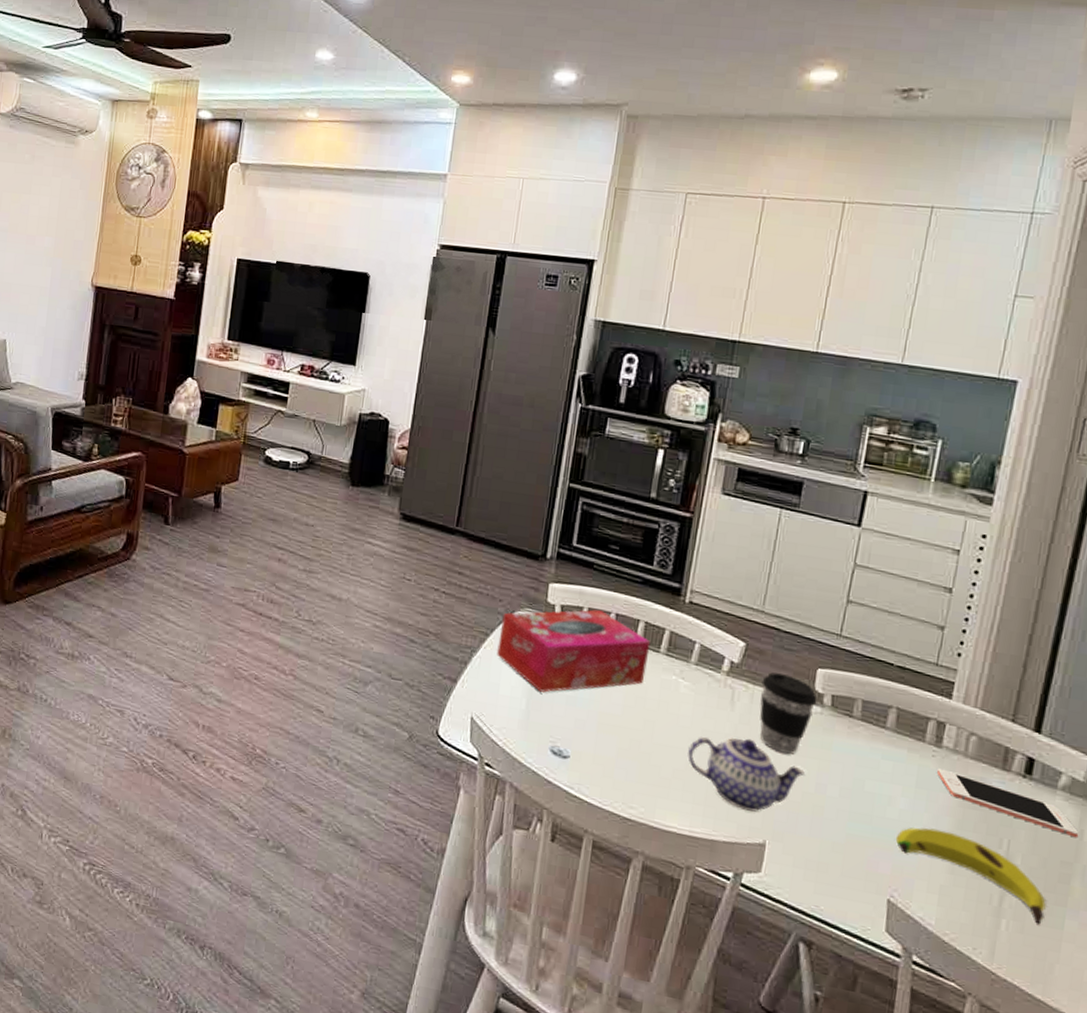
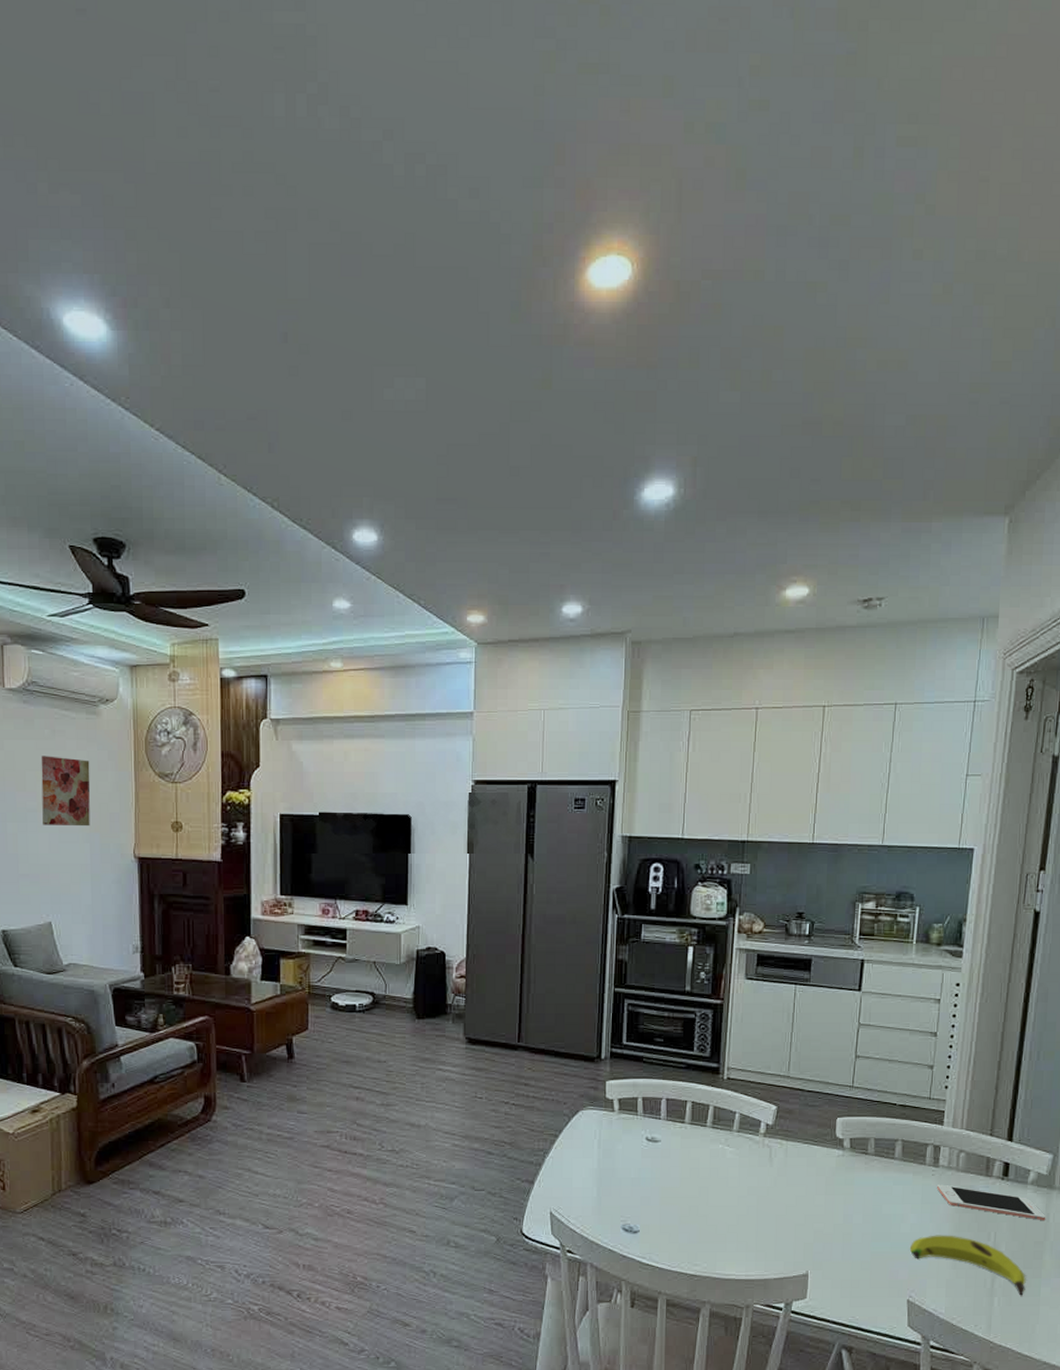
wall art: none [11,179,63,251] -> present [41,756,90,827]
tissue box: present [496,609,651,693] -> none [566,1097,698,1179]
teapot: present [688,737,806,812] -> none [738,1187,835,1249]
coffee cup: present [759,672,818,755] -> none [793,1128,839,1194]

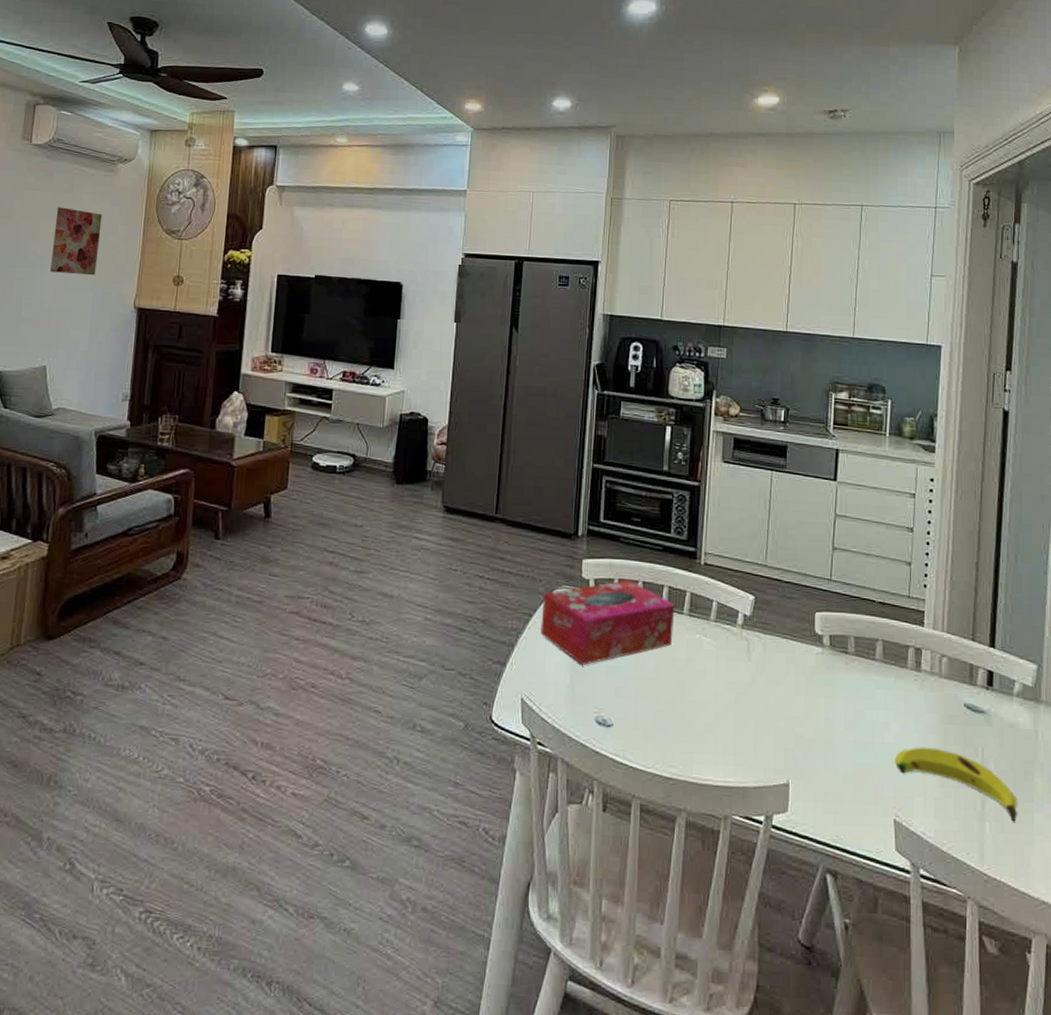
tissue box: none [566,1097,698,1179] -> present [539,579,675,665]
cell phone: present [936,1184,1046,1221] -> none [919,691,1035,738]

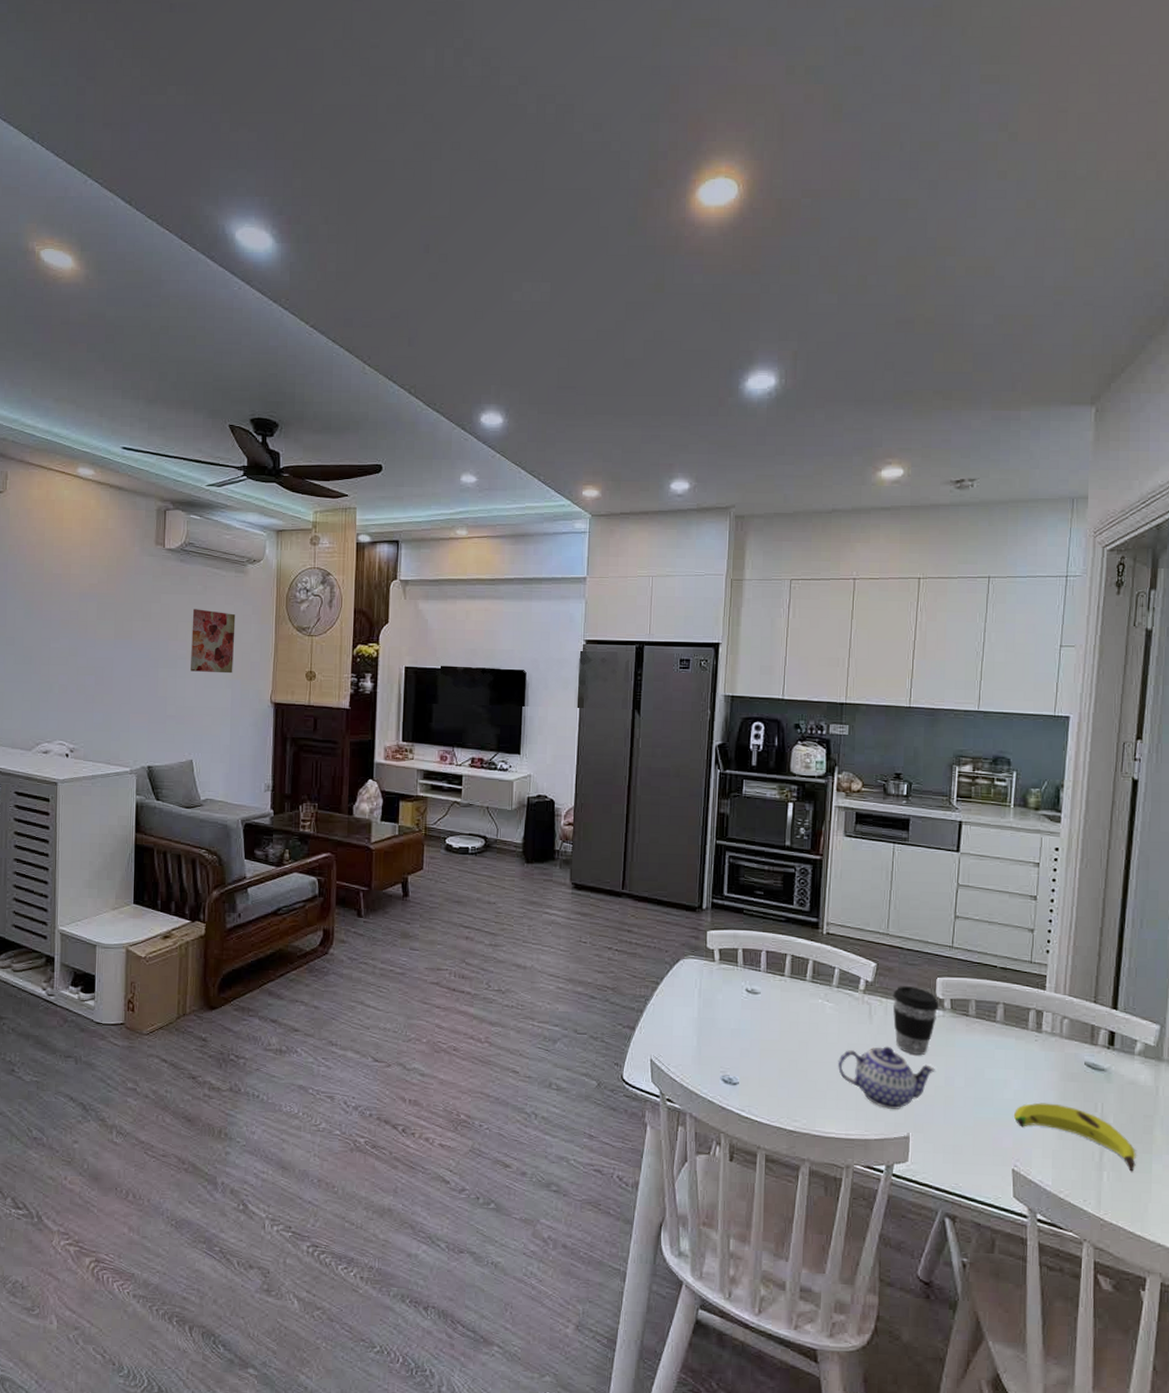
tissue box: present [539,579,675,665] -> none [667,949,798,1029]
teapot: none [716,685,816,754] -> present [838,1046,936,1109]
coffee cup: none [771,621,818,695] -> present [893,986,939,1055]

